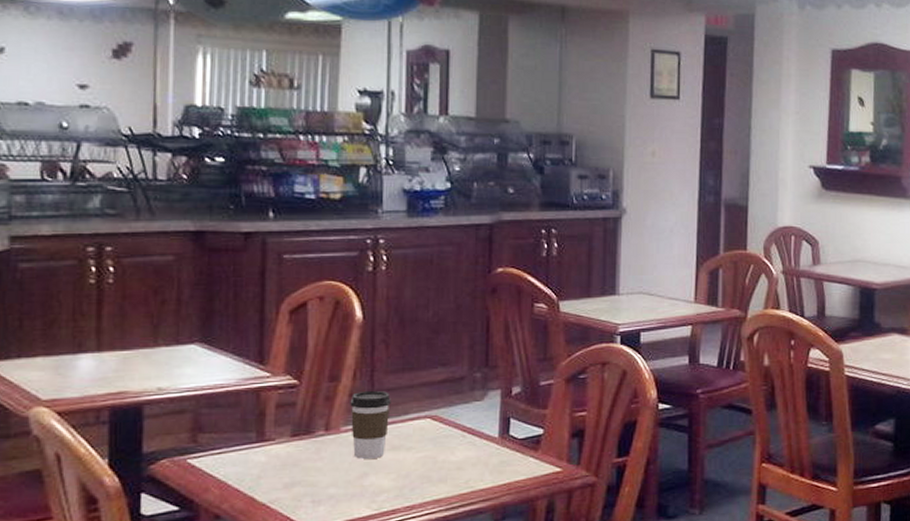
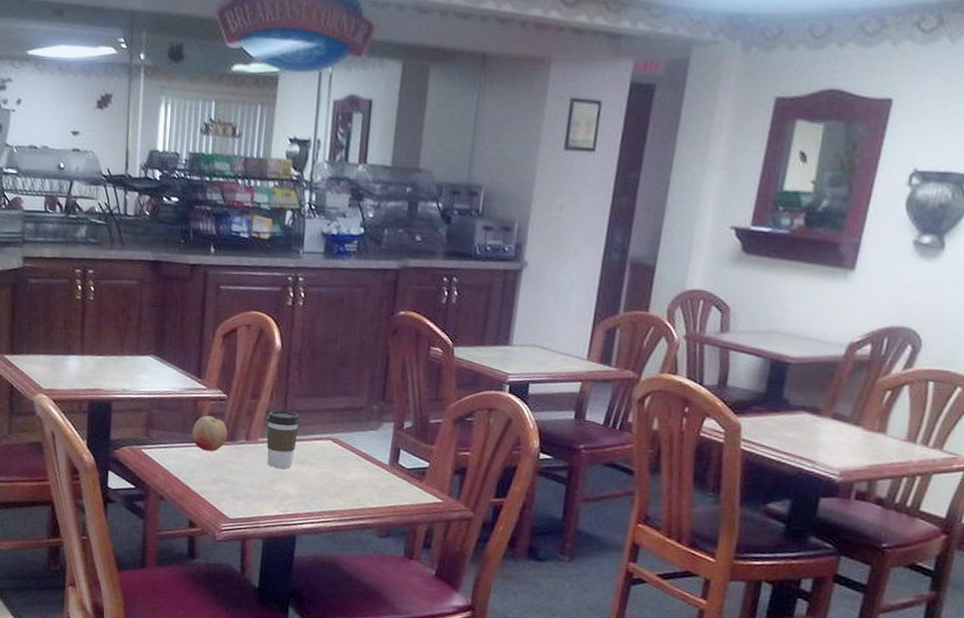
fruit: none [255,407,301,451] -> present [192,415,228,452]

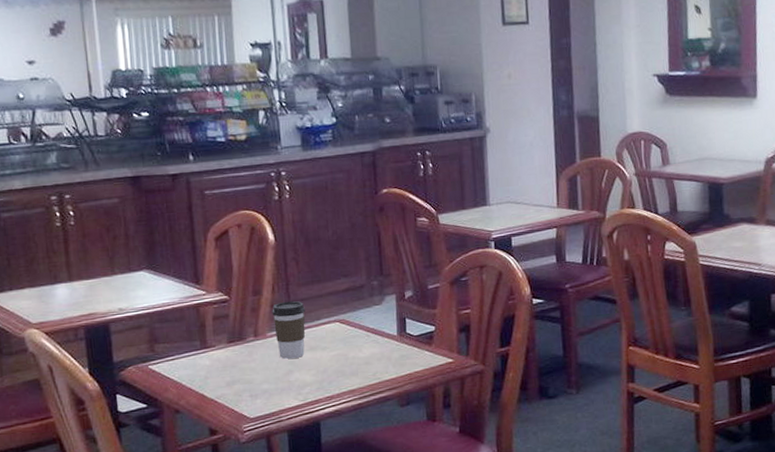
fruit: present [192,415,228,452] -> none [198,319,235,355]

